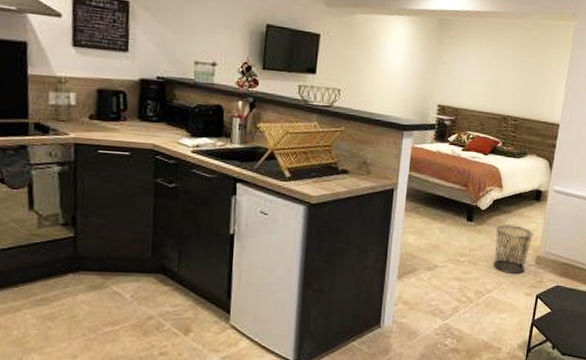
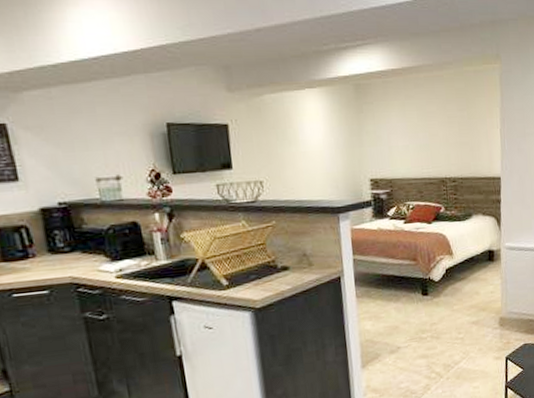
waste bin: present [493,224,533,274] -> none [453,290,492,341]

